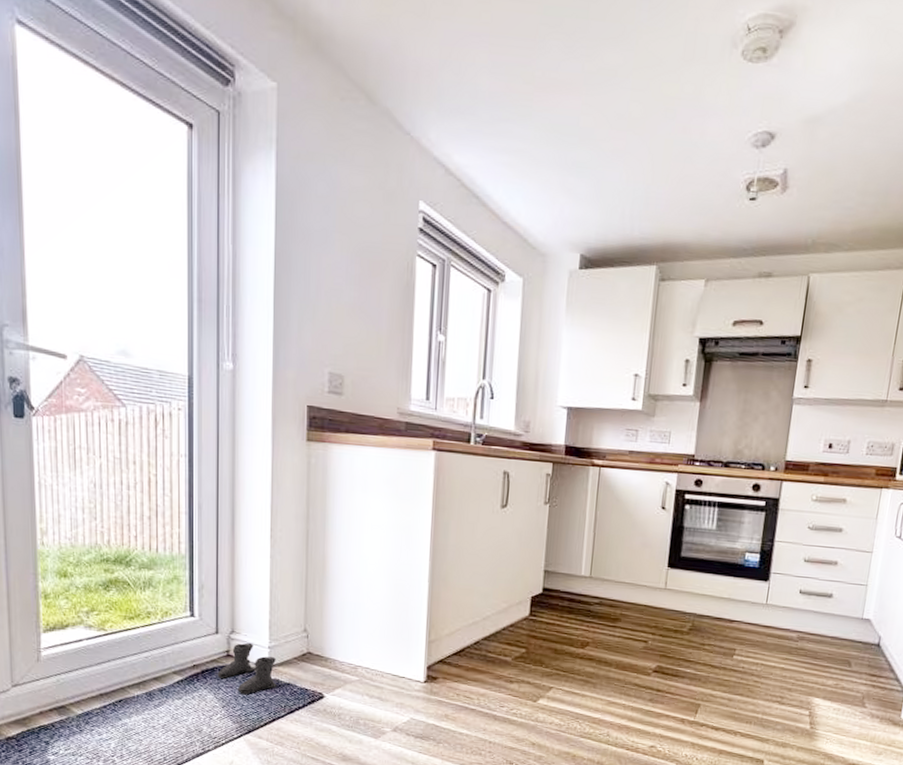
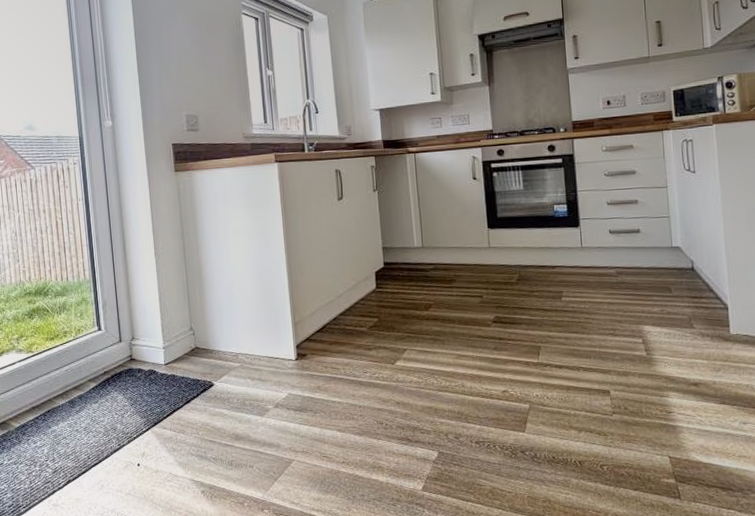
boots: present [217,642,277,694] -> none [124,346,173,391]

